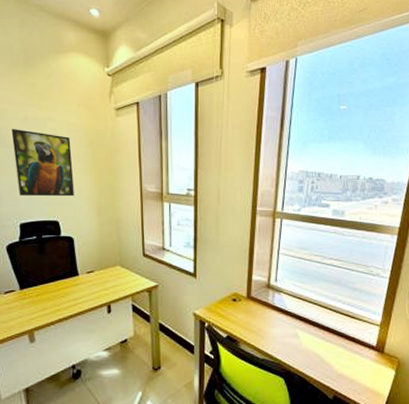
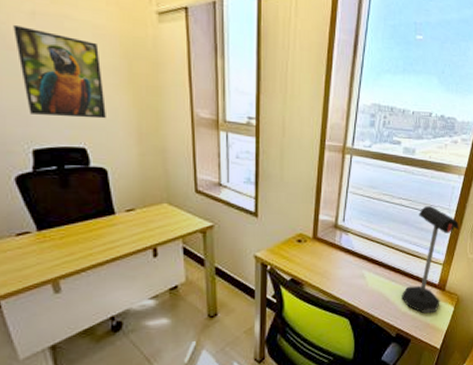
desk lamp: none [337,266,395,376] -> present [402,206,459,313]

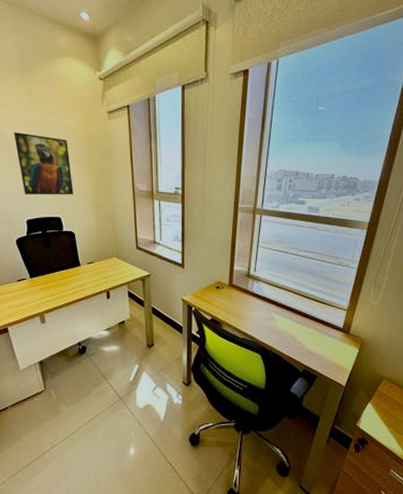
desk lamp: present [402,206,459,313] -> none [308,258,362,353]

